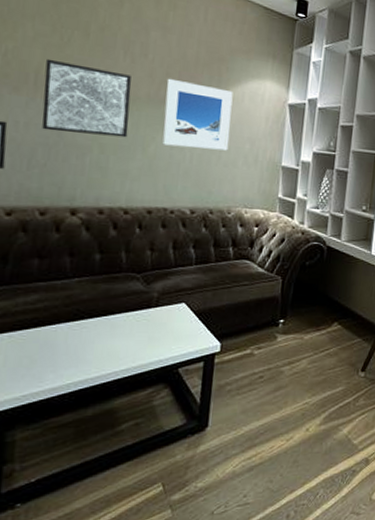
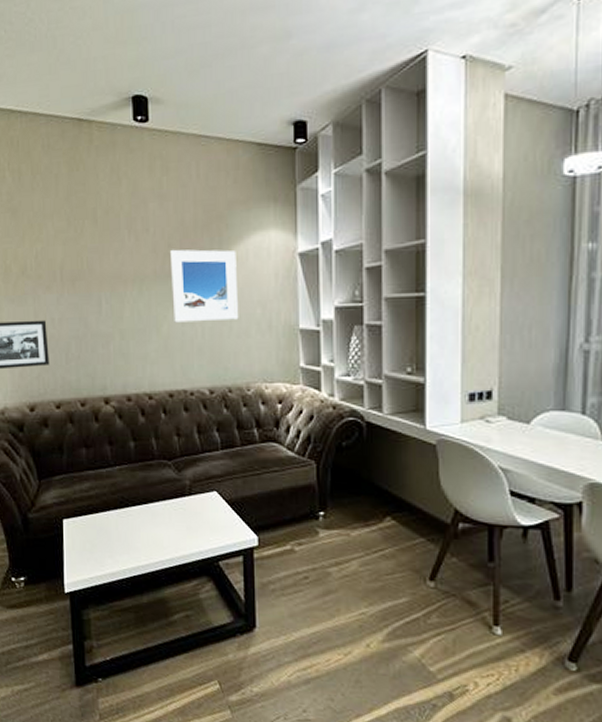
wall art: present [42,58,132,138] -> none [67,253,142,323]

